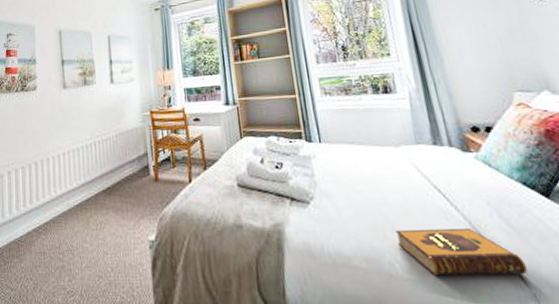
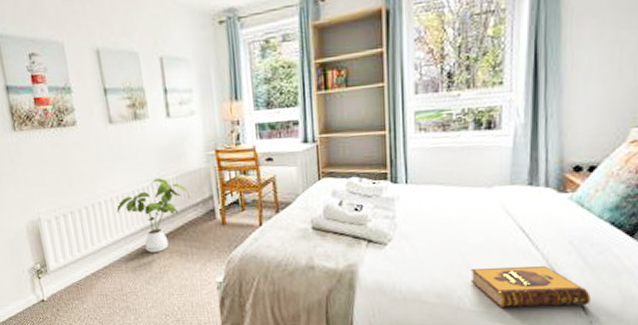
house plant: none [62,136,127,208] -> present [116,178,190,252]

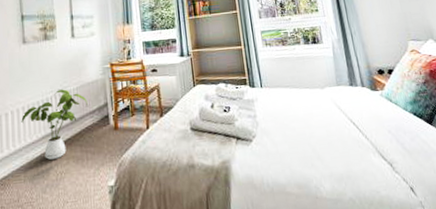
hardback book: present [470,266,591,307] -> none [320,153,416,194]

